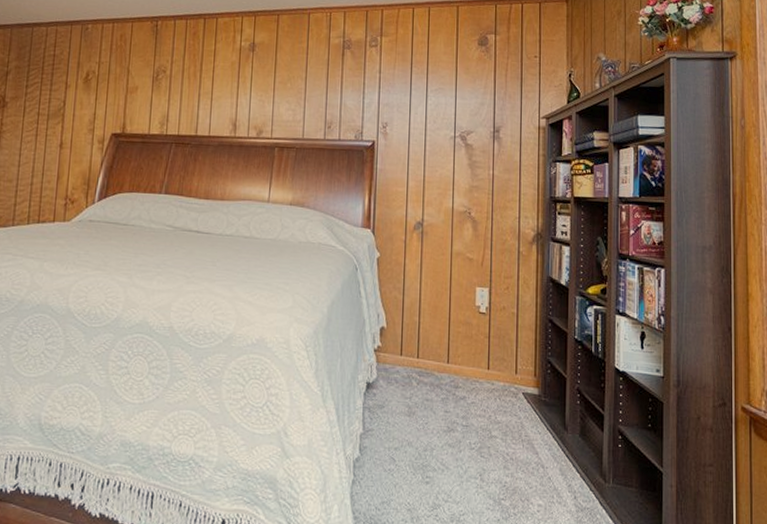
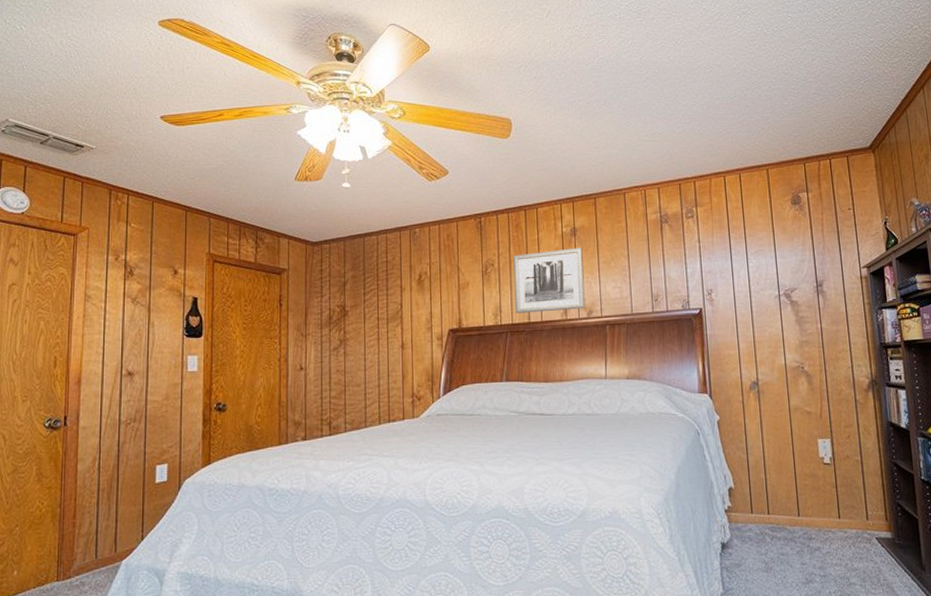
wall art: none [182,63,259,128] -> present [513,248,586,314]

